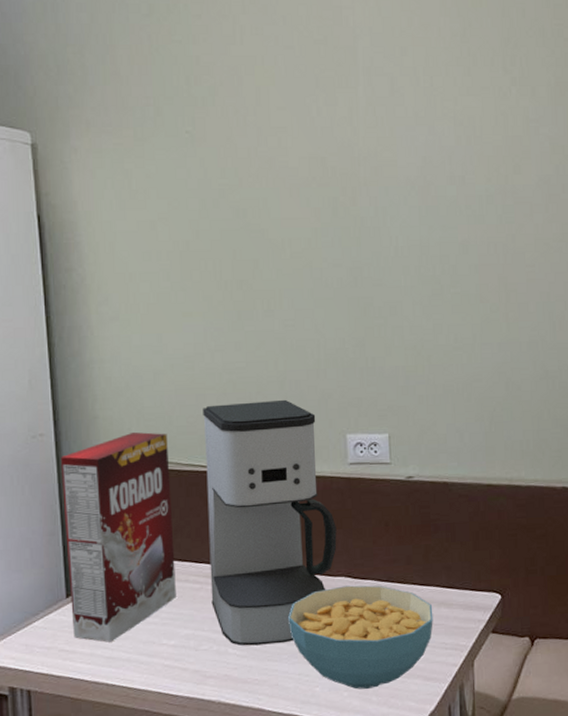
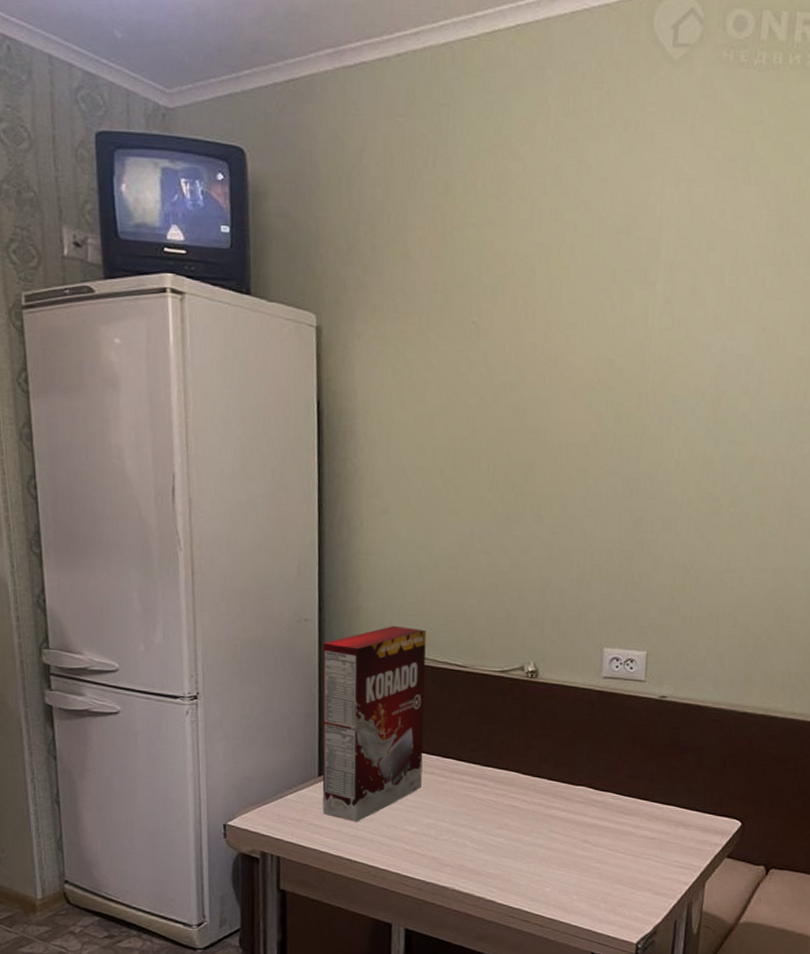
coffee maker: present [203,399,337,646] -> none [454,606,584,843]
cereal bowl: present [287,585,433,690] -> none [526,795,671,895]

